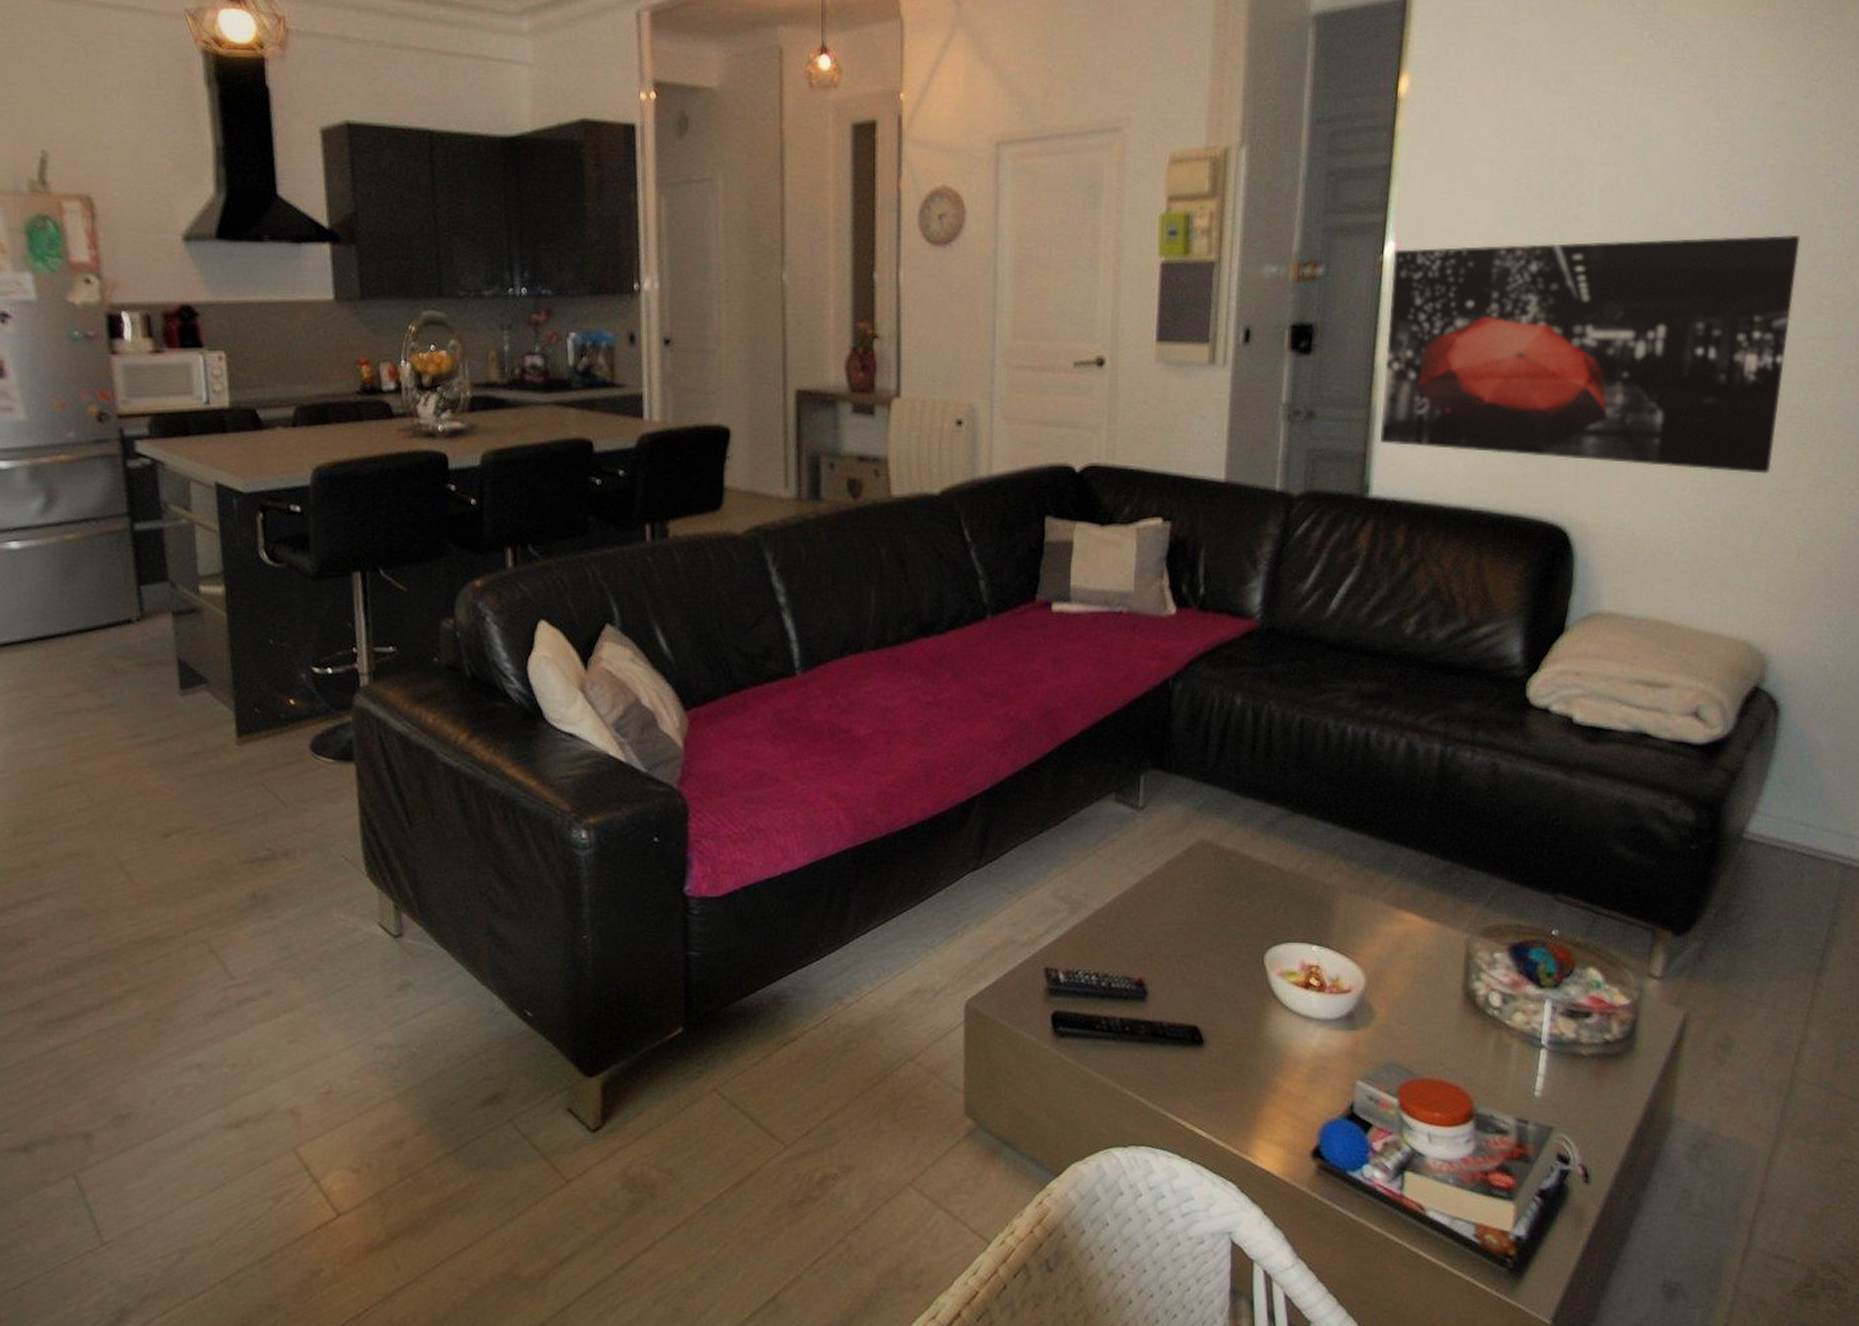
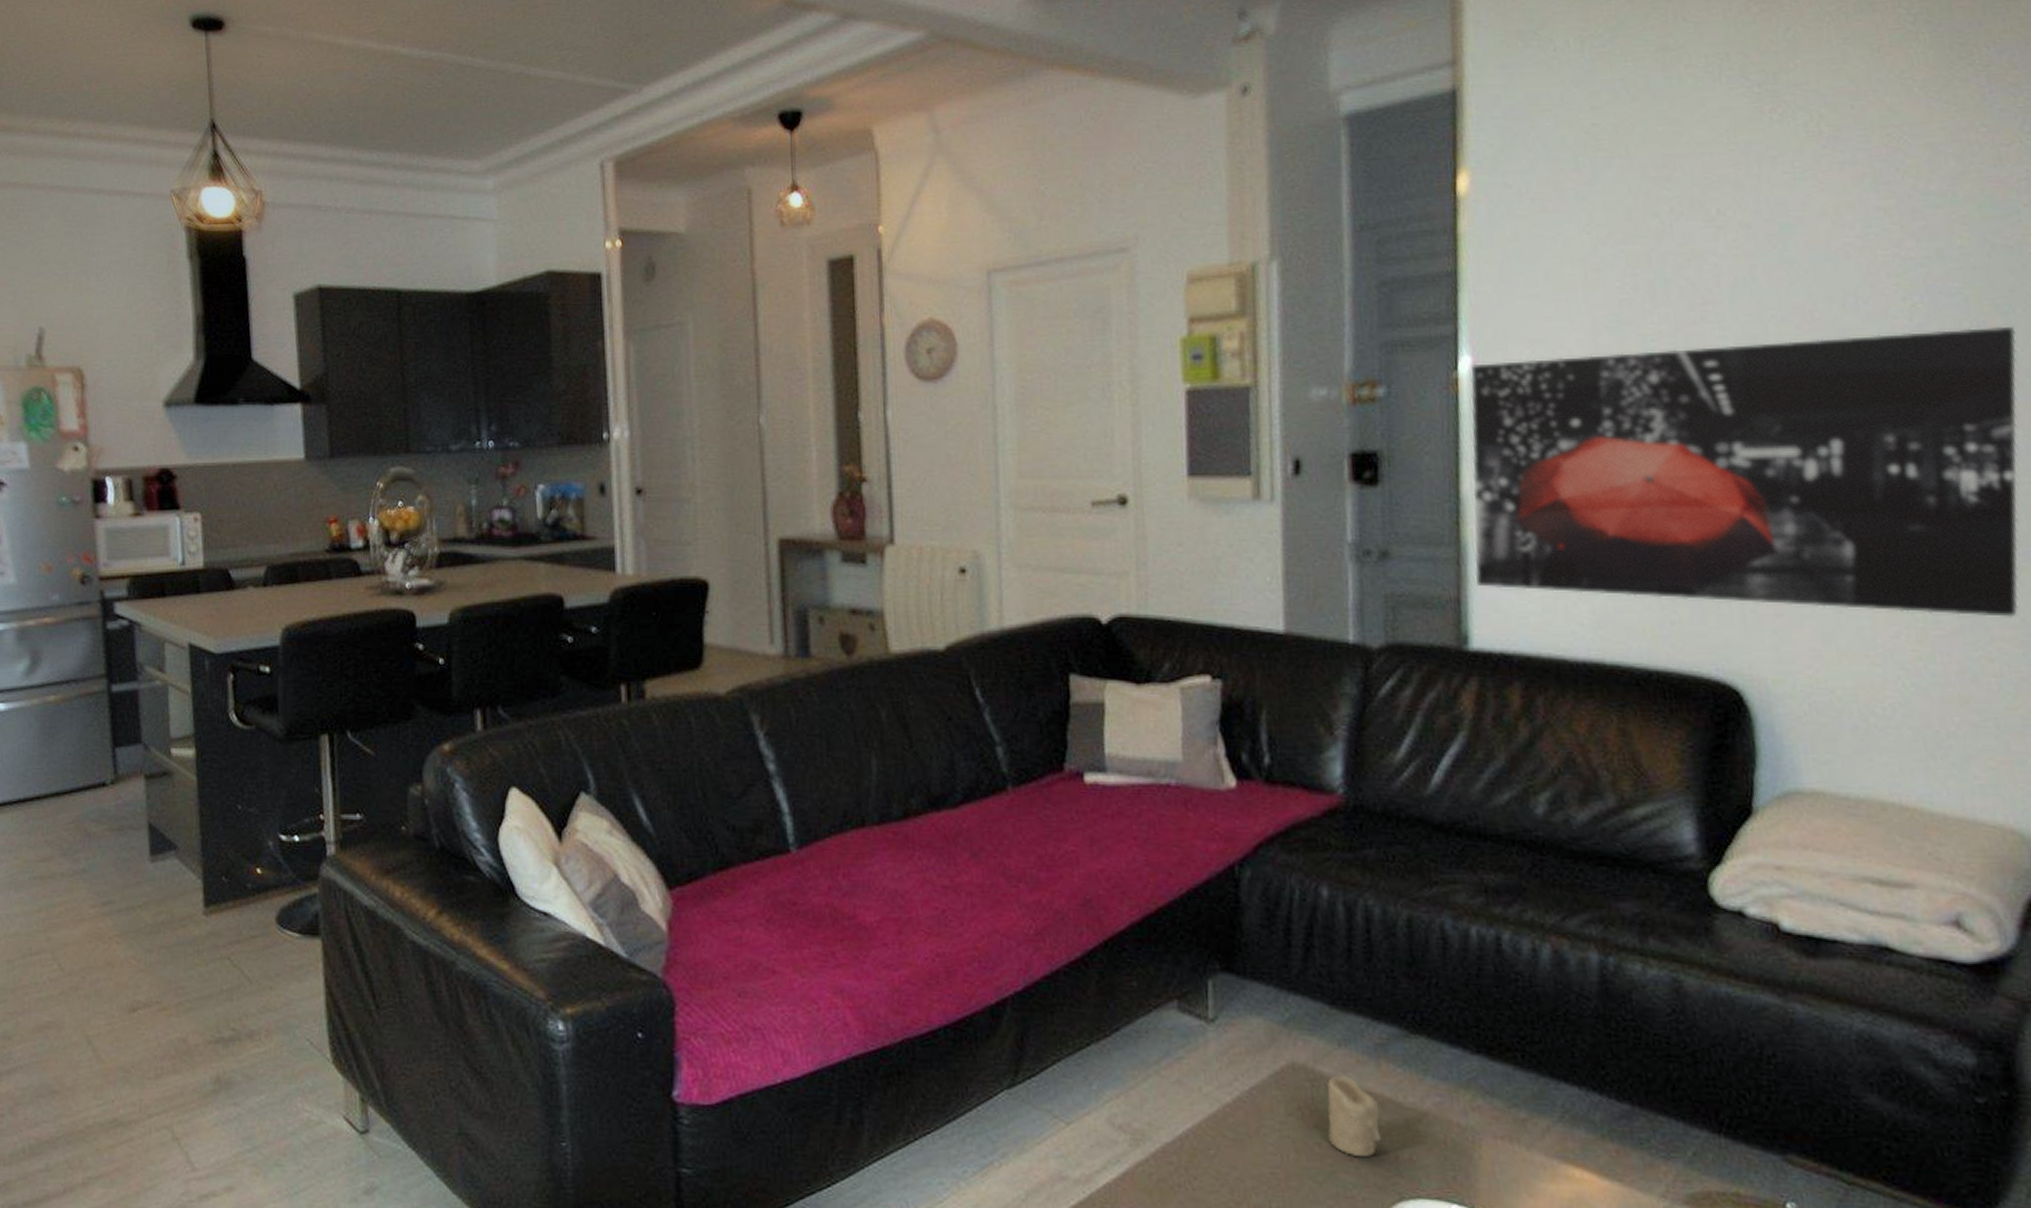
candle: none [1224,848,1265,912] -> present [1327,1075,1381,1157]

